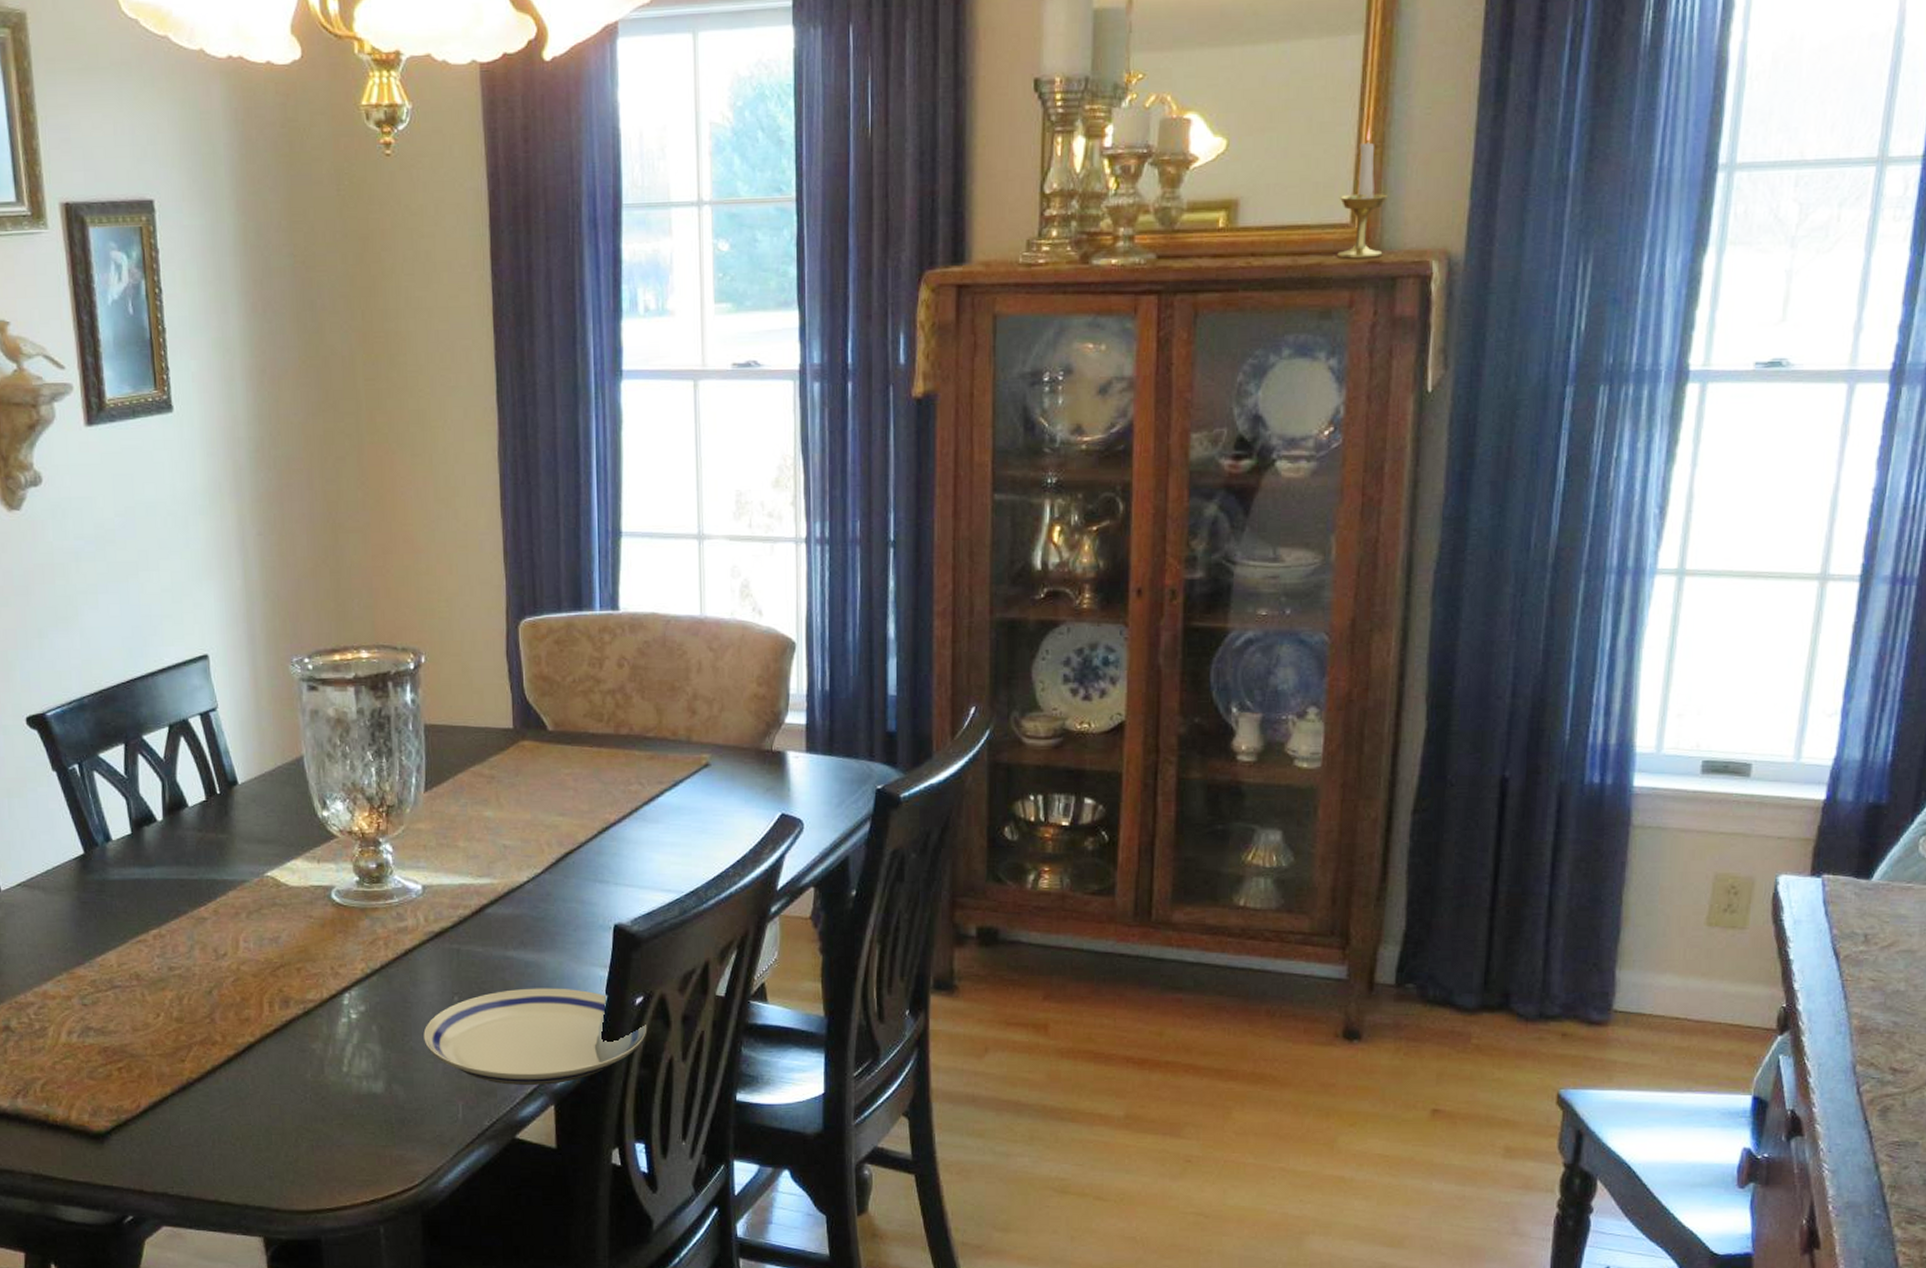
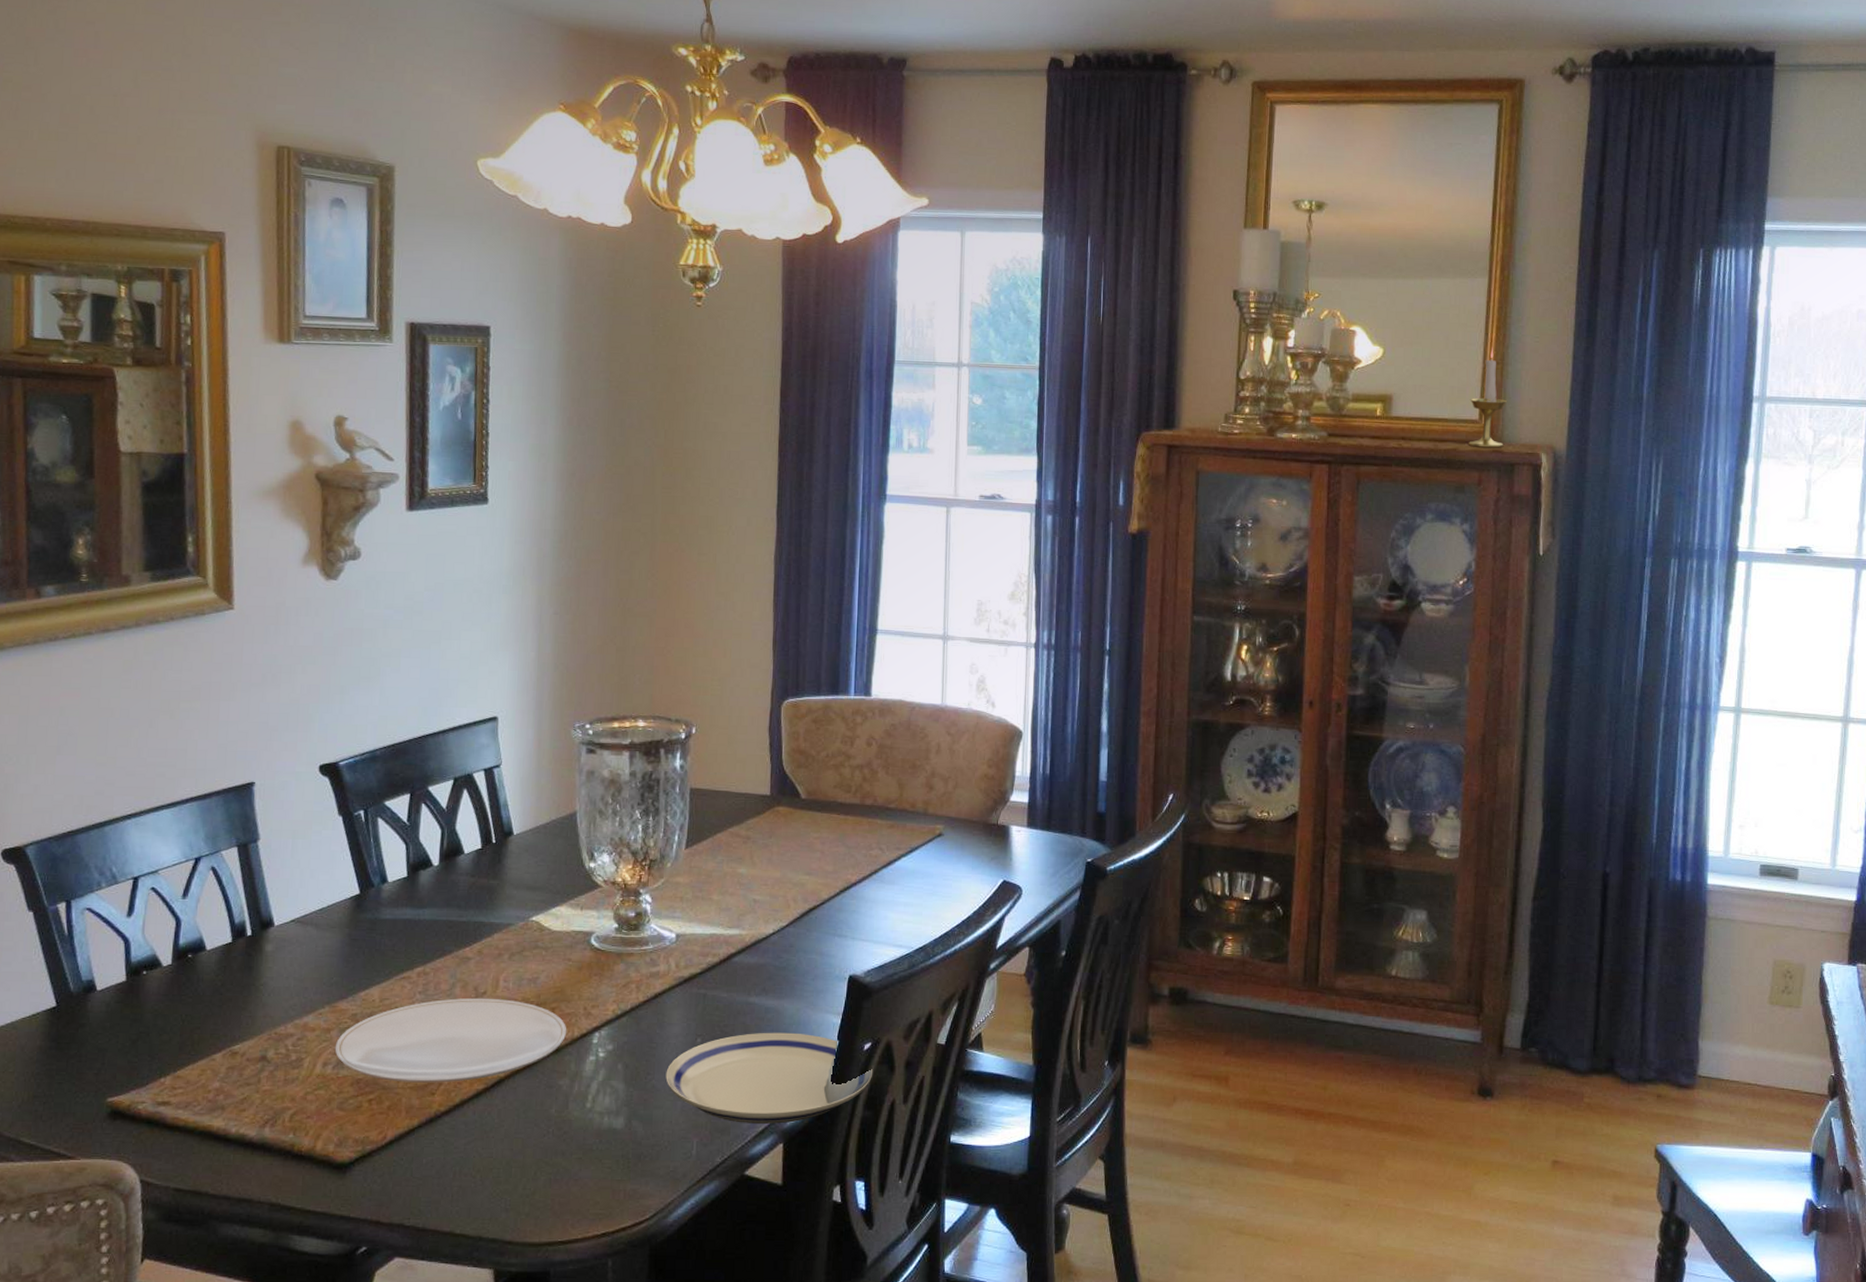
plate: none [77,959,316,1050] -> present [334,997,567,1083]

